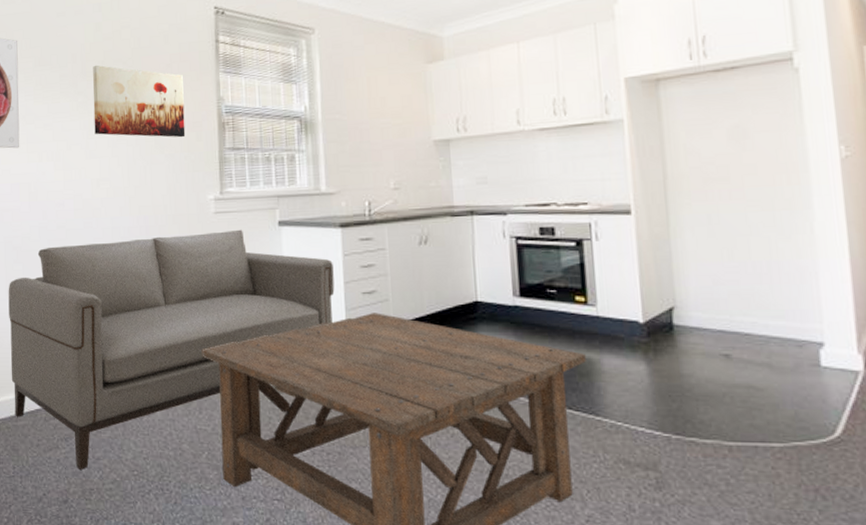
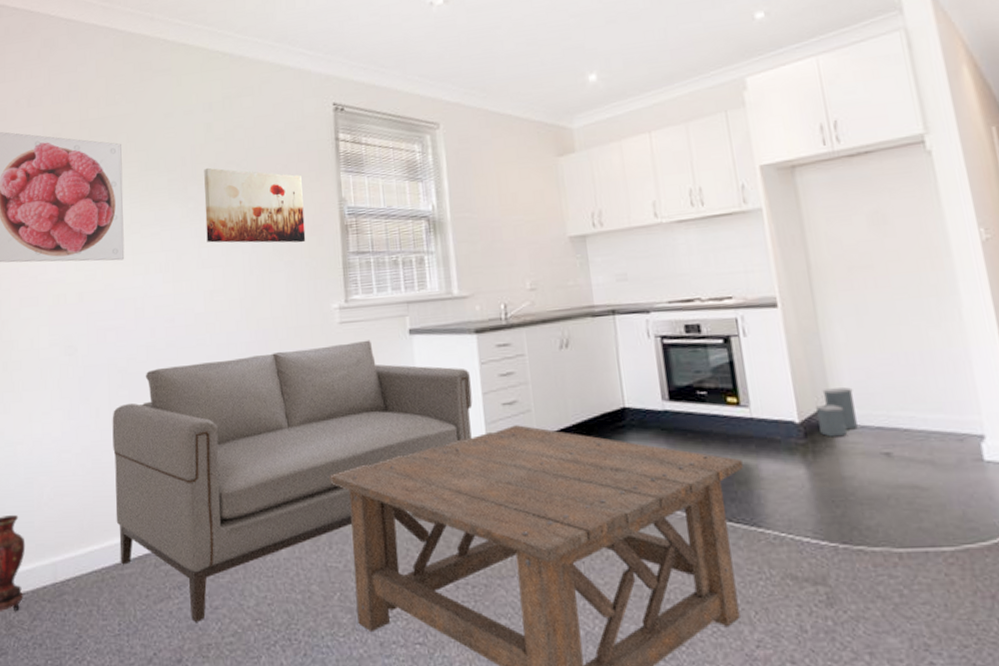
laundry hamper: none [659,292,700,338] -> present [815,387,858,437]

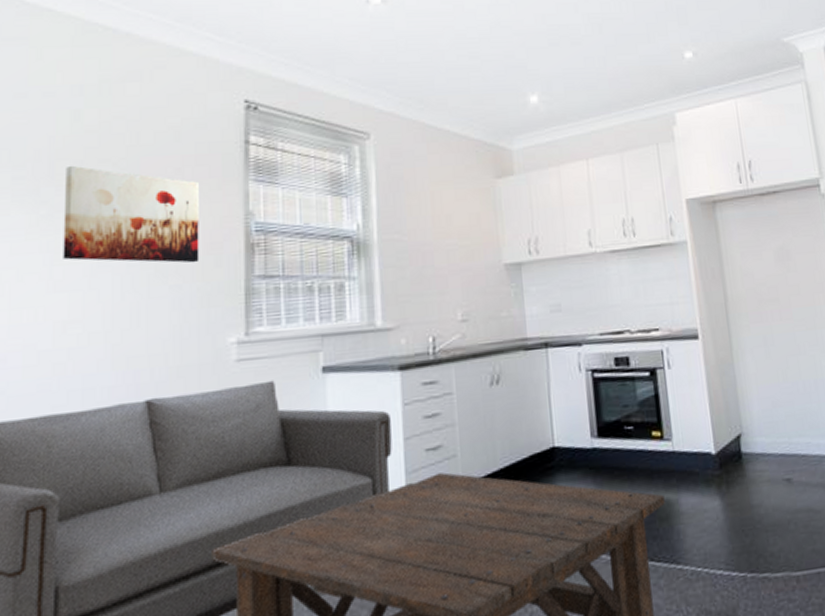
laundry hamper: present [815,387,858,437] -> none [729,416,764,467]

